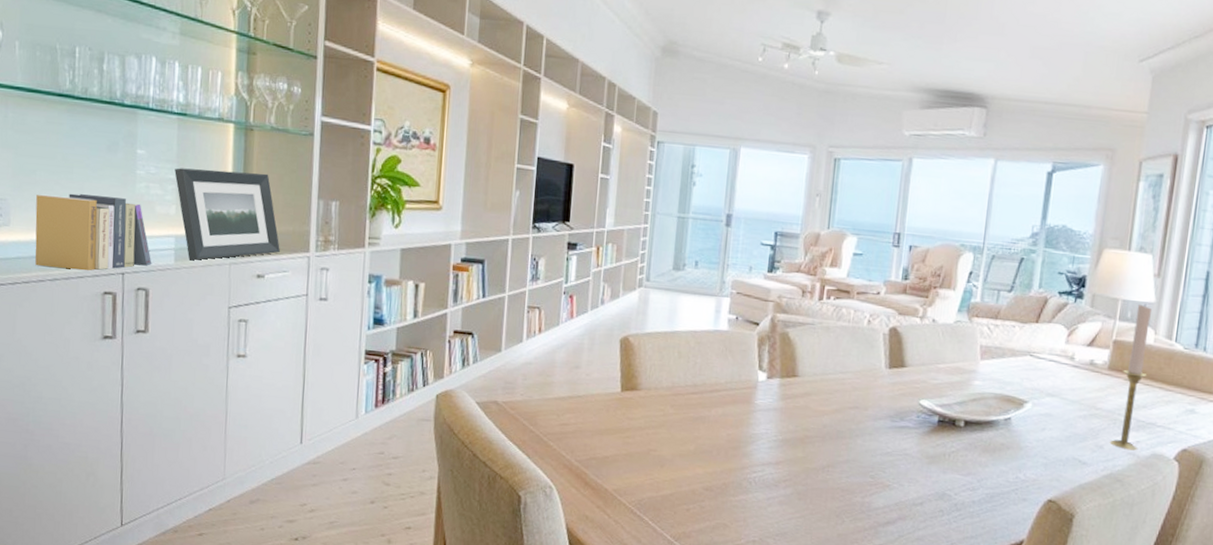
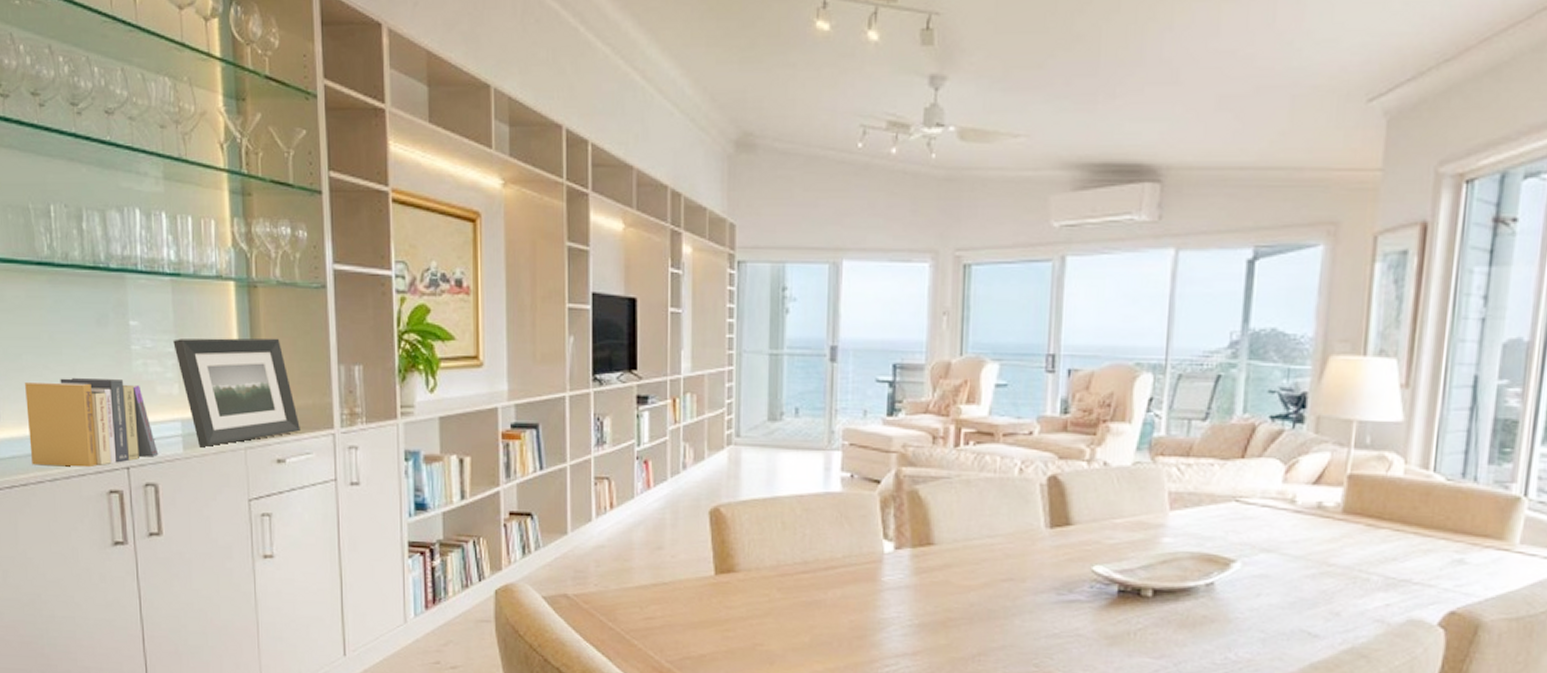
candlestick: present [1109,303,1151,451] -> none [1348,423,1399,617]

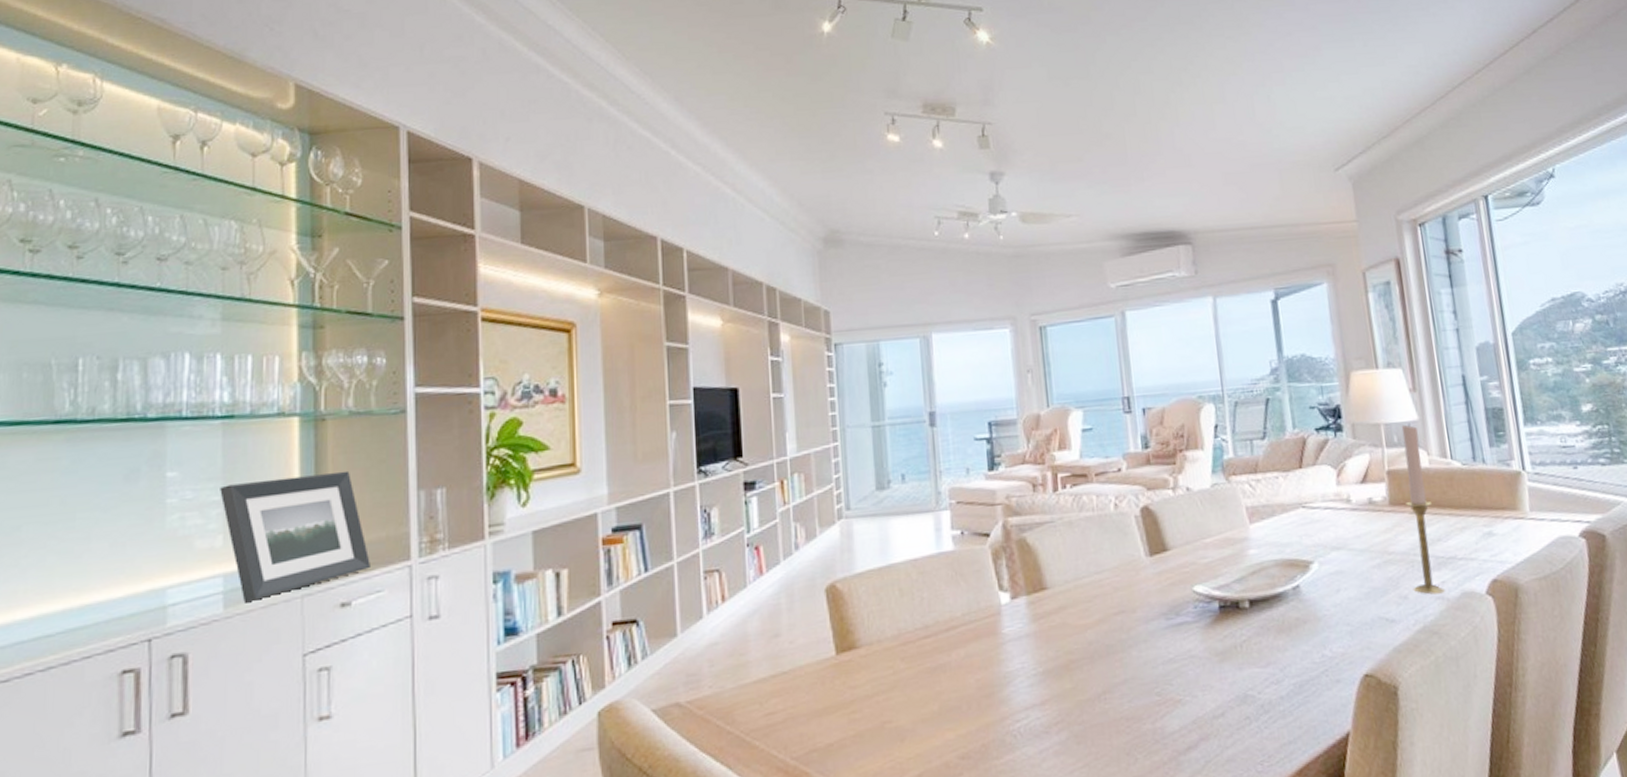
books: present [25,378,159,468] -> none [18,539,192,655]
candlestick: none [1348,423,1399,617] -> present [1401,422,1446,595]

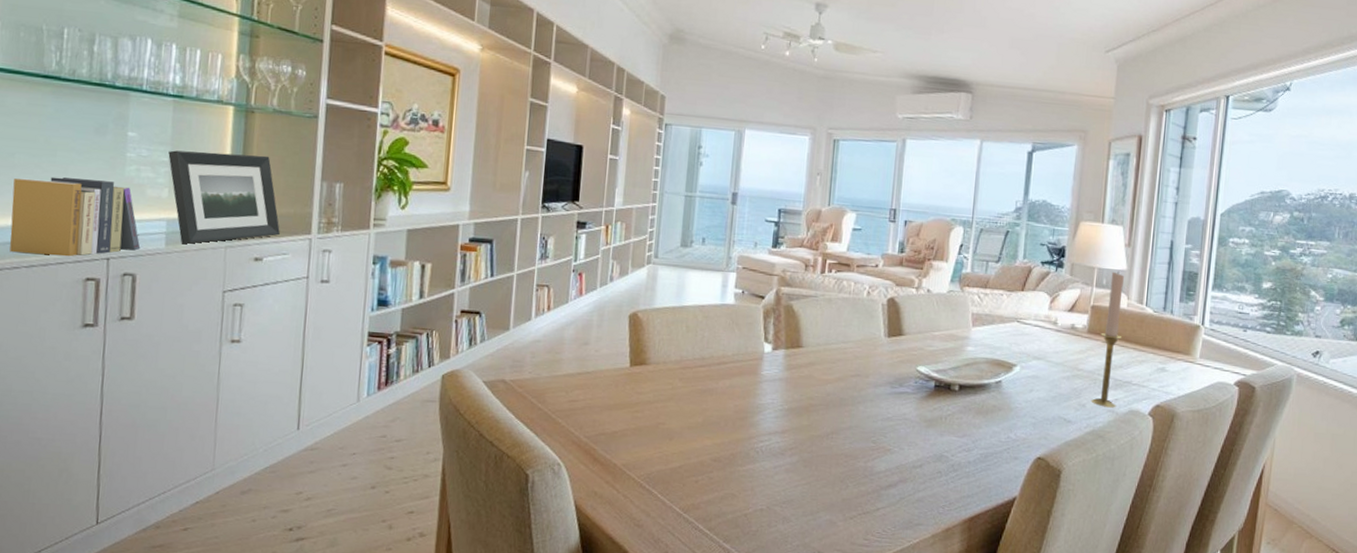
books: none [18,539,192,655] -> present [10,177,141,257]

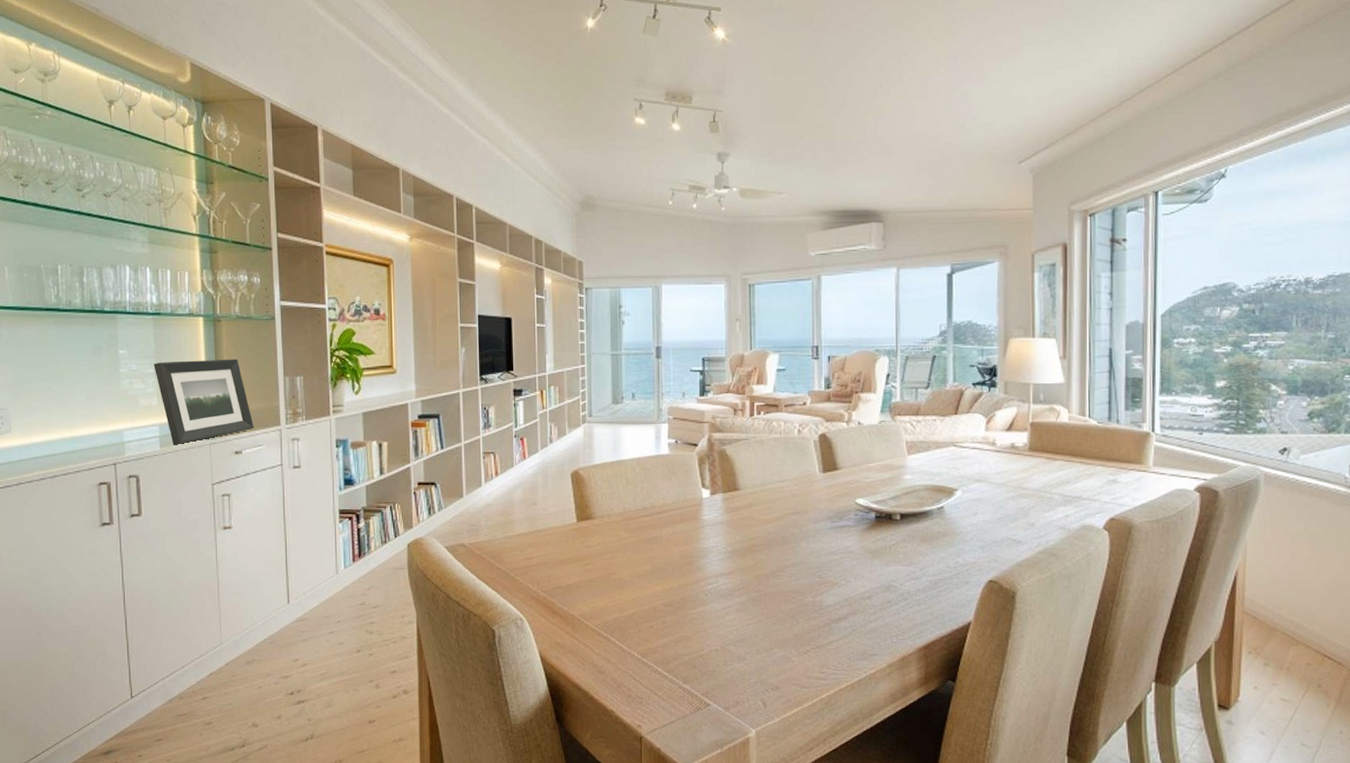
books: present [10,177,141,257] -> none [33,396,140,466]
candlestick: present [1091,271,1124,408] -> none [1039,384,1068,525]

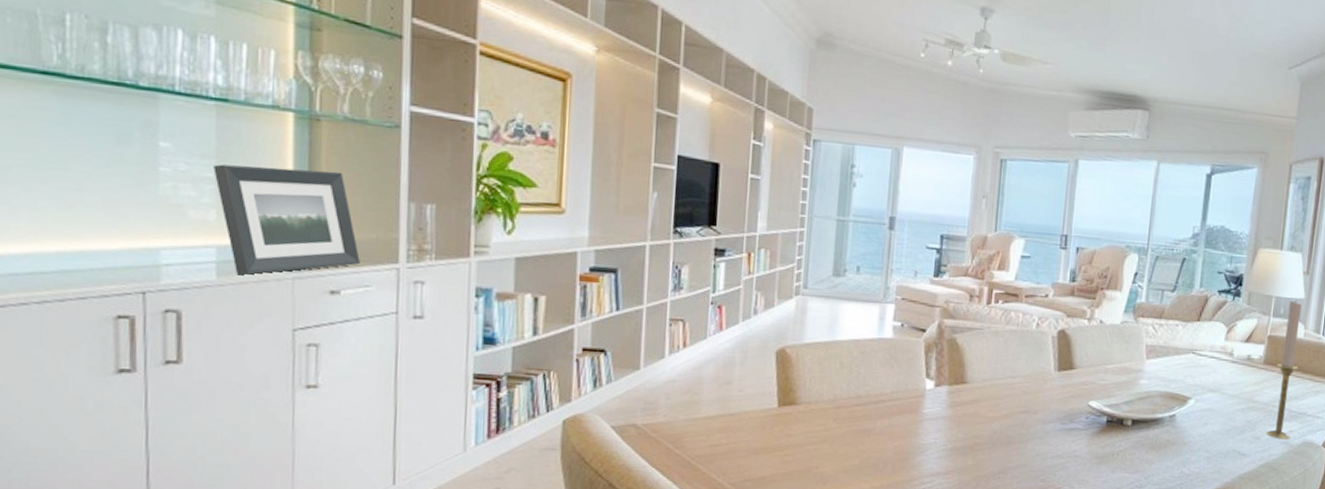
candlestick: none [1039,384,1068,525] -> present [1265,299,1302,440]

